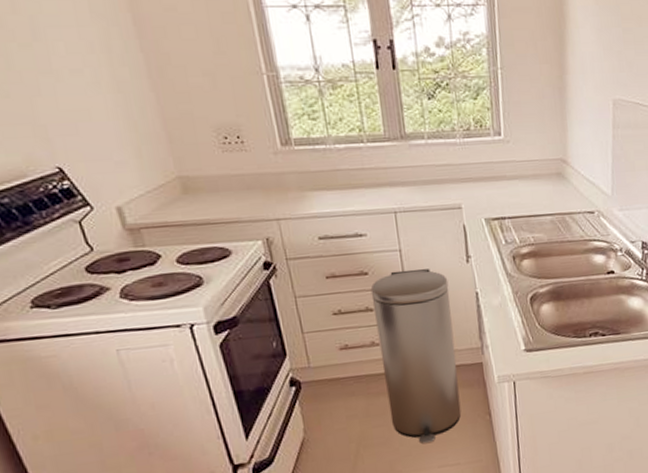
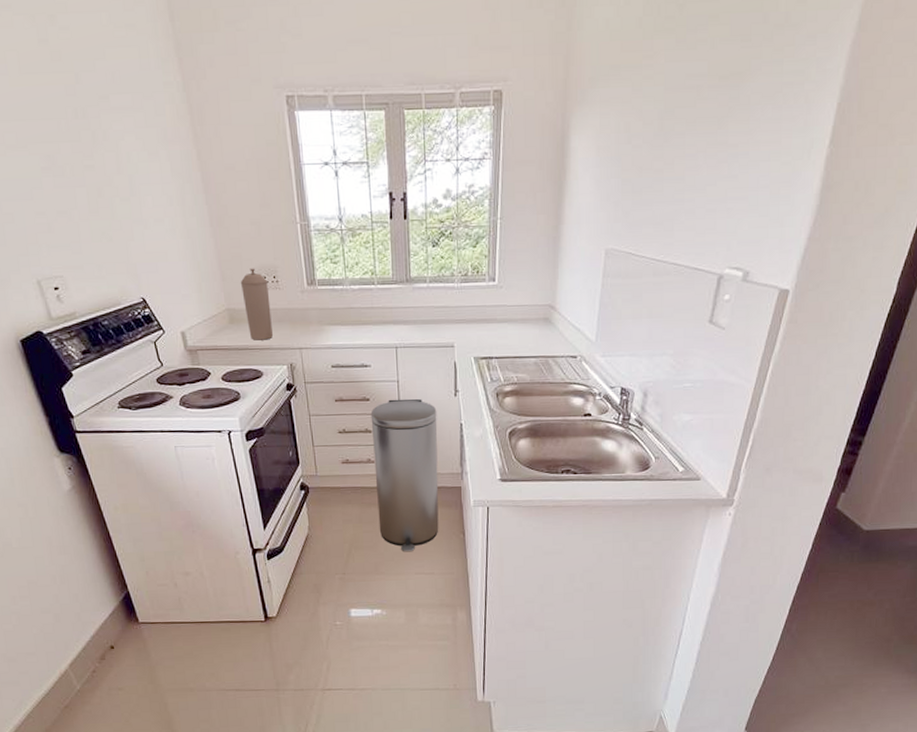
canister: none [193,127,241,213] -> present [240,268,273,341]

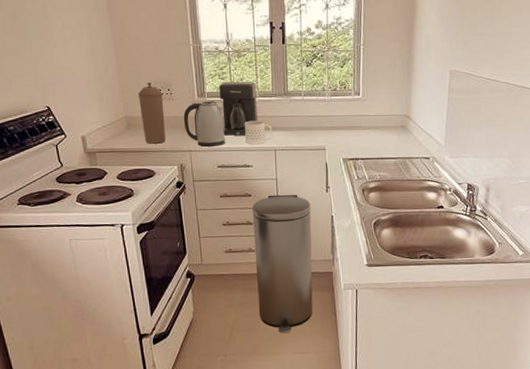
kettle: none [291,290,339,344] -> present [183,101,225,147]
coffee maker: none [331,265,376,331] -> present [219,81,257,136]
mug: none [360,312,393,341] -> present [244,120,273,145]

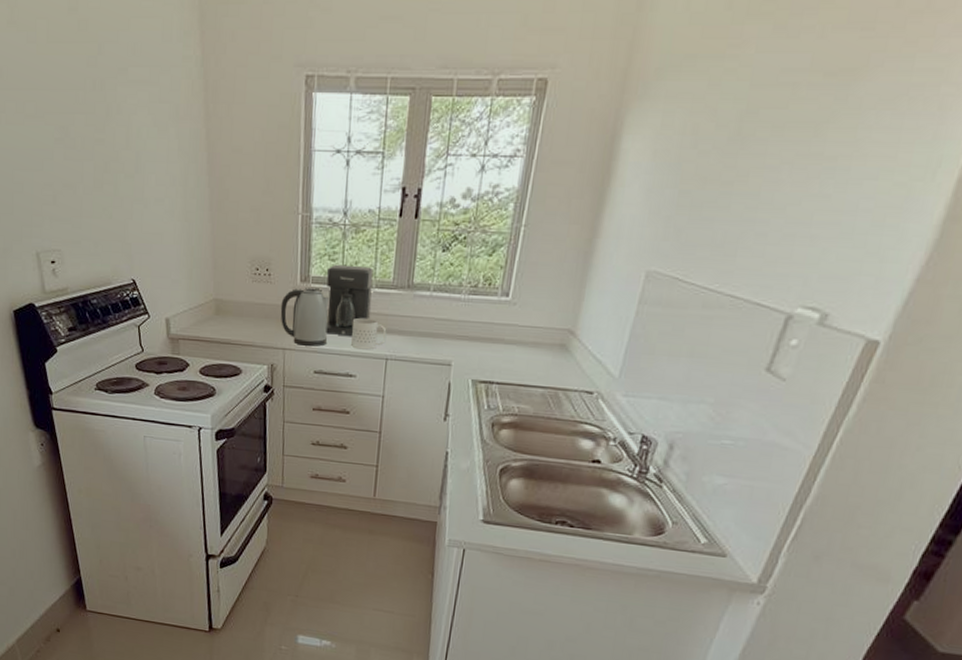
canister: present [137,82,165,144] -> none [231,258,260,336]
pedal bin: present [252,194,313,334] -> none [340,415,422,585]

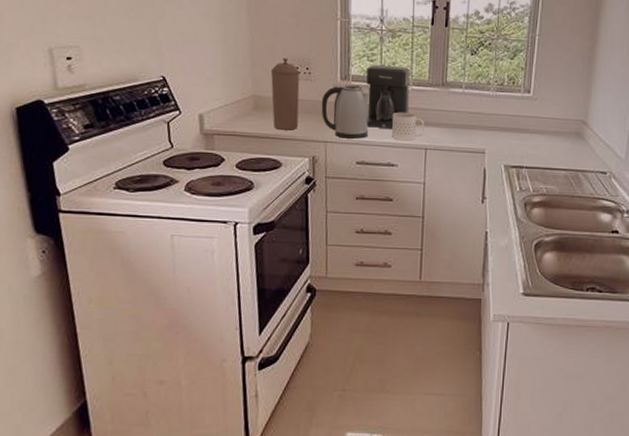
canister: none [231,258,260,336] -> present [270,58,300,130]

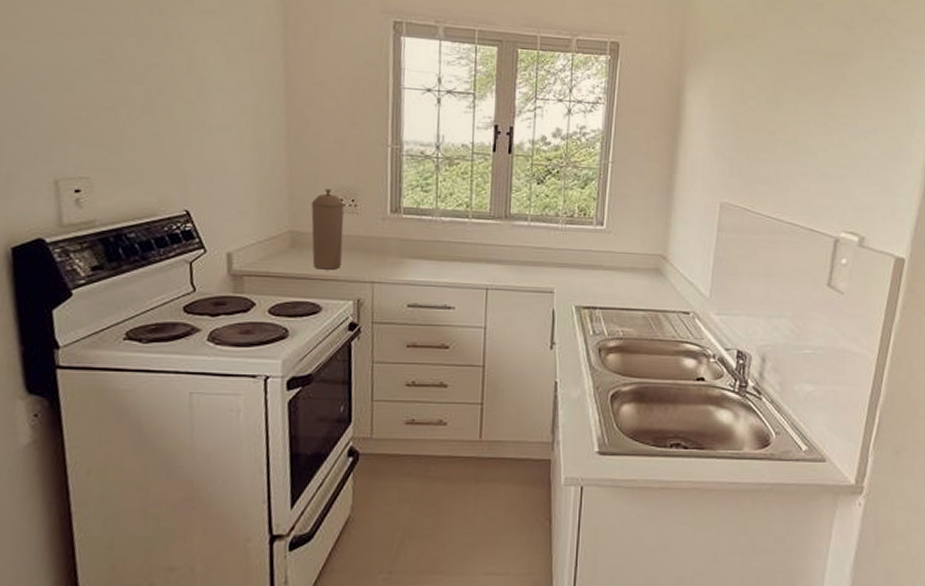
kettle: present [321,85,370,139] -> none [368,218,423,279]
coffee maker: present [366,64,410,128] -> none [420,195,469,266]
mug: present [391,112,425,141] -> none [448,247,486,280]

